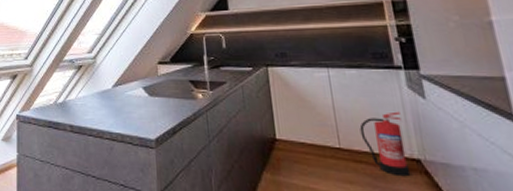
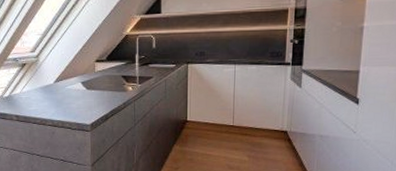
fire extinguisher: present [359,111,410,177] -> none [250,97,281,144]

